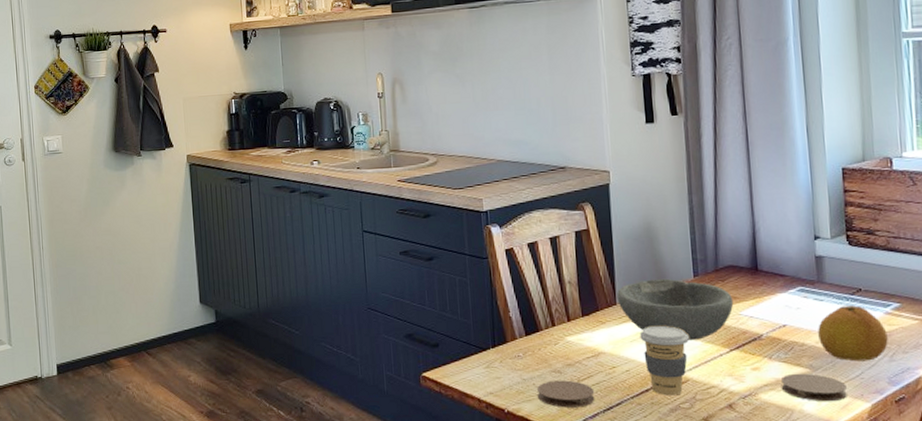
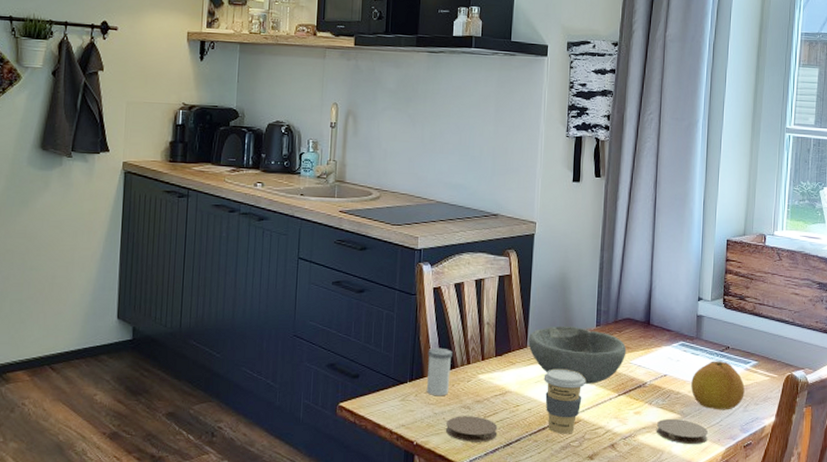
salt shaker: none [508,311,536,362] -> present [427,347,453,397]

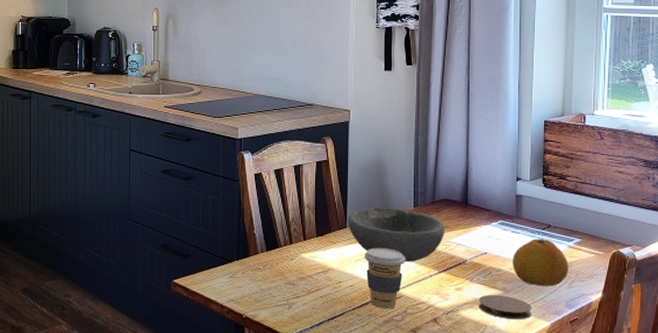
salt shaker: present [427,347,453,397] -> none [252,229,275,274]
coaster: present [446,416,498,442] -> none [273,291,322,316]

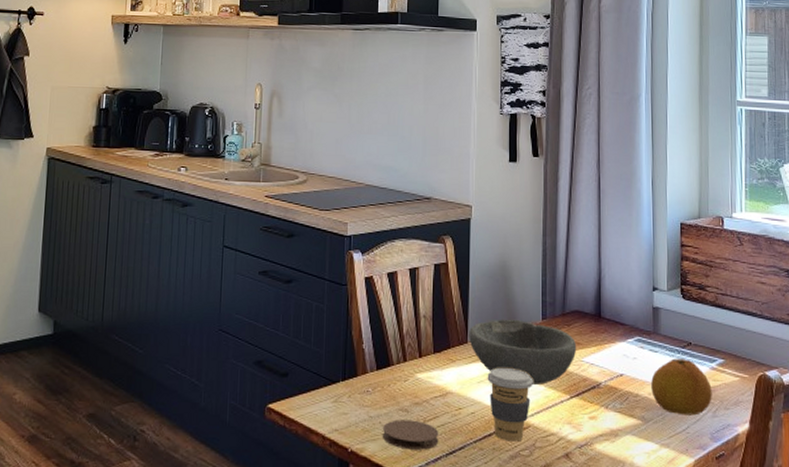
coaster: none [273,291,322,316] -> present [383,419,439,450]
coaster: present [478,294,532,320] -> none [615,424,674,456]

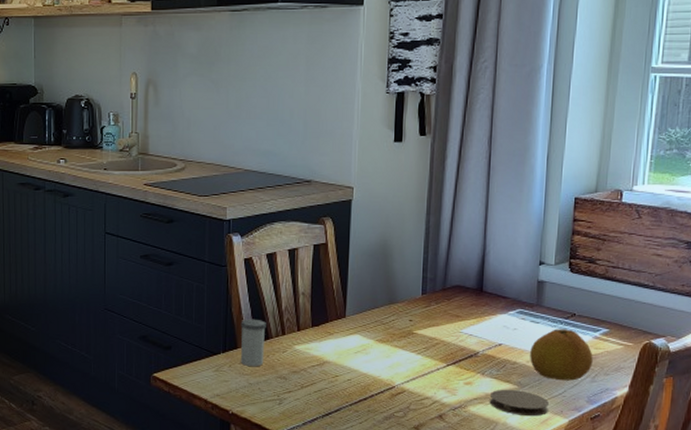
salt shaker: none [361,343,387,398] -> present [240,319,266,367]
coaster: present [383,419,439,450] -> none [262,386,316,412]
bowl: present [469,319,577,385] -> none [347,294,456,354]
coffee cup: present [487,368,533,442] -> none [364,340,410,405]
coaster: none [615,424,674,456] -> present [489,389,549,417]

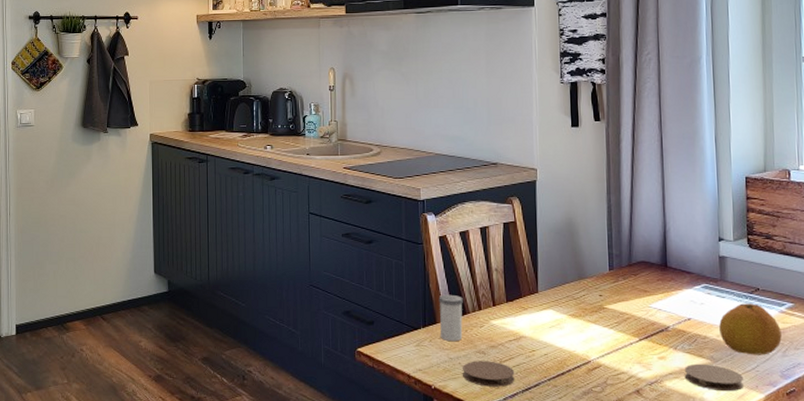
coaster: none [262,386,316,412] -> present [463,361,515,387]

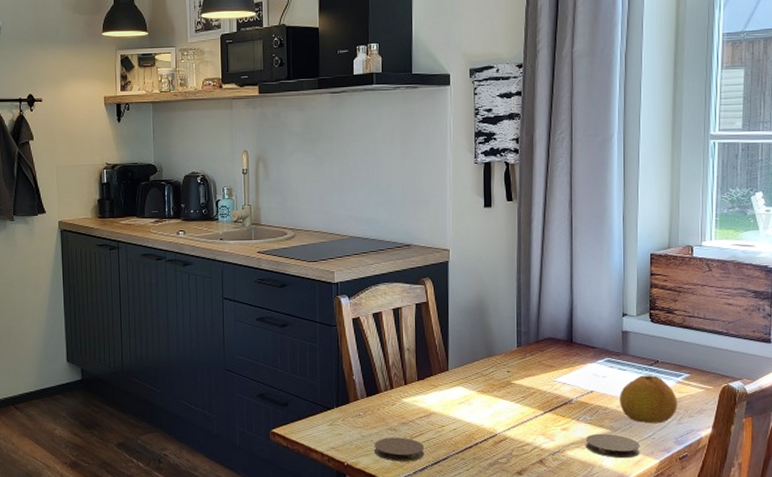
salt shaker: present [438,294,463,342] -> none [352,374,375,420]

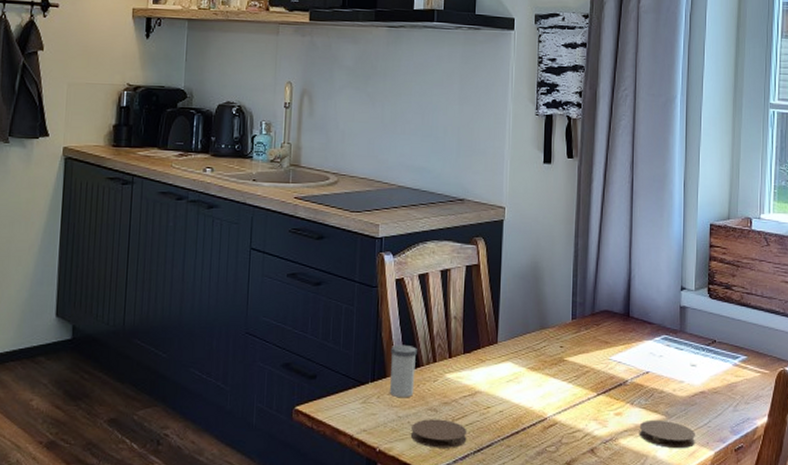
salt shaker: none [352,374,375,420] -> present [390,344,417,398]
fruit: present [620,375,677,424] -> none [676,356,734,410]

